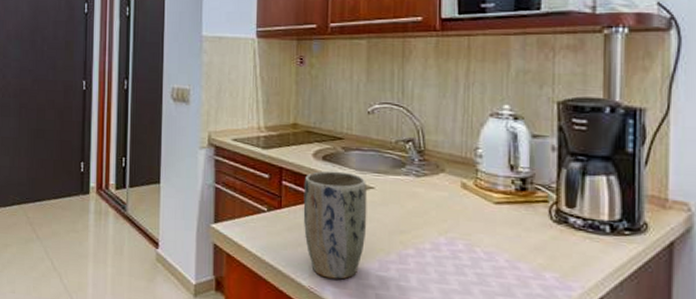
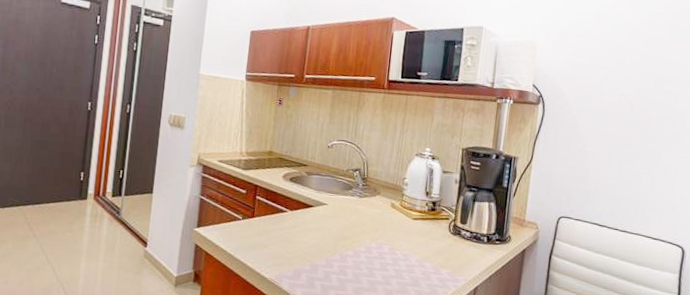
plant pot: present [303,170,368,280] -> none [270,189,322,274]

